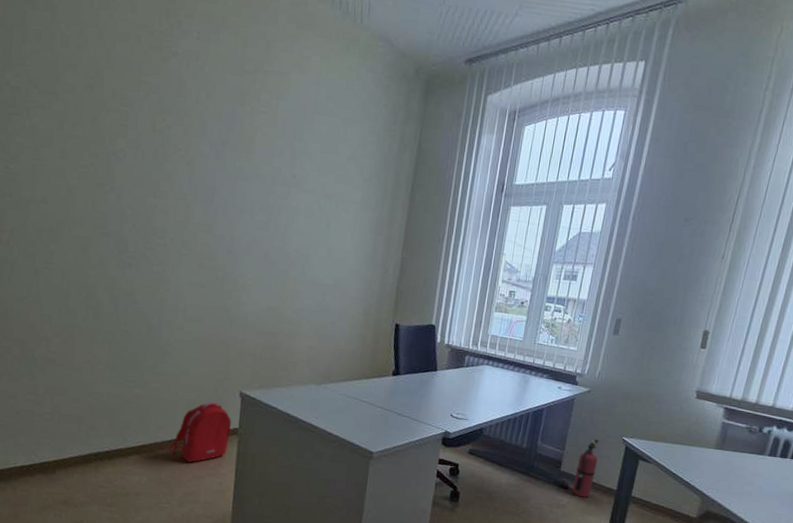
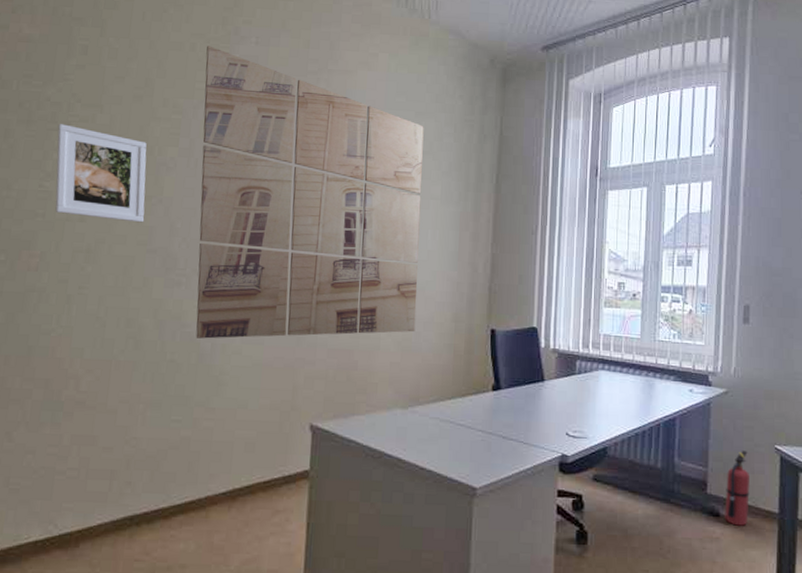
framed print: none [18,109,99,208] -> present [55,124,147,223]
wall art: none [145,38,350,322] -> present [195,46,424,339]
backpack: present [168,401,232,463] -> none [221,439,302,519]

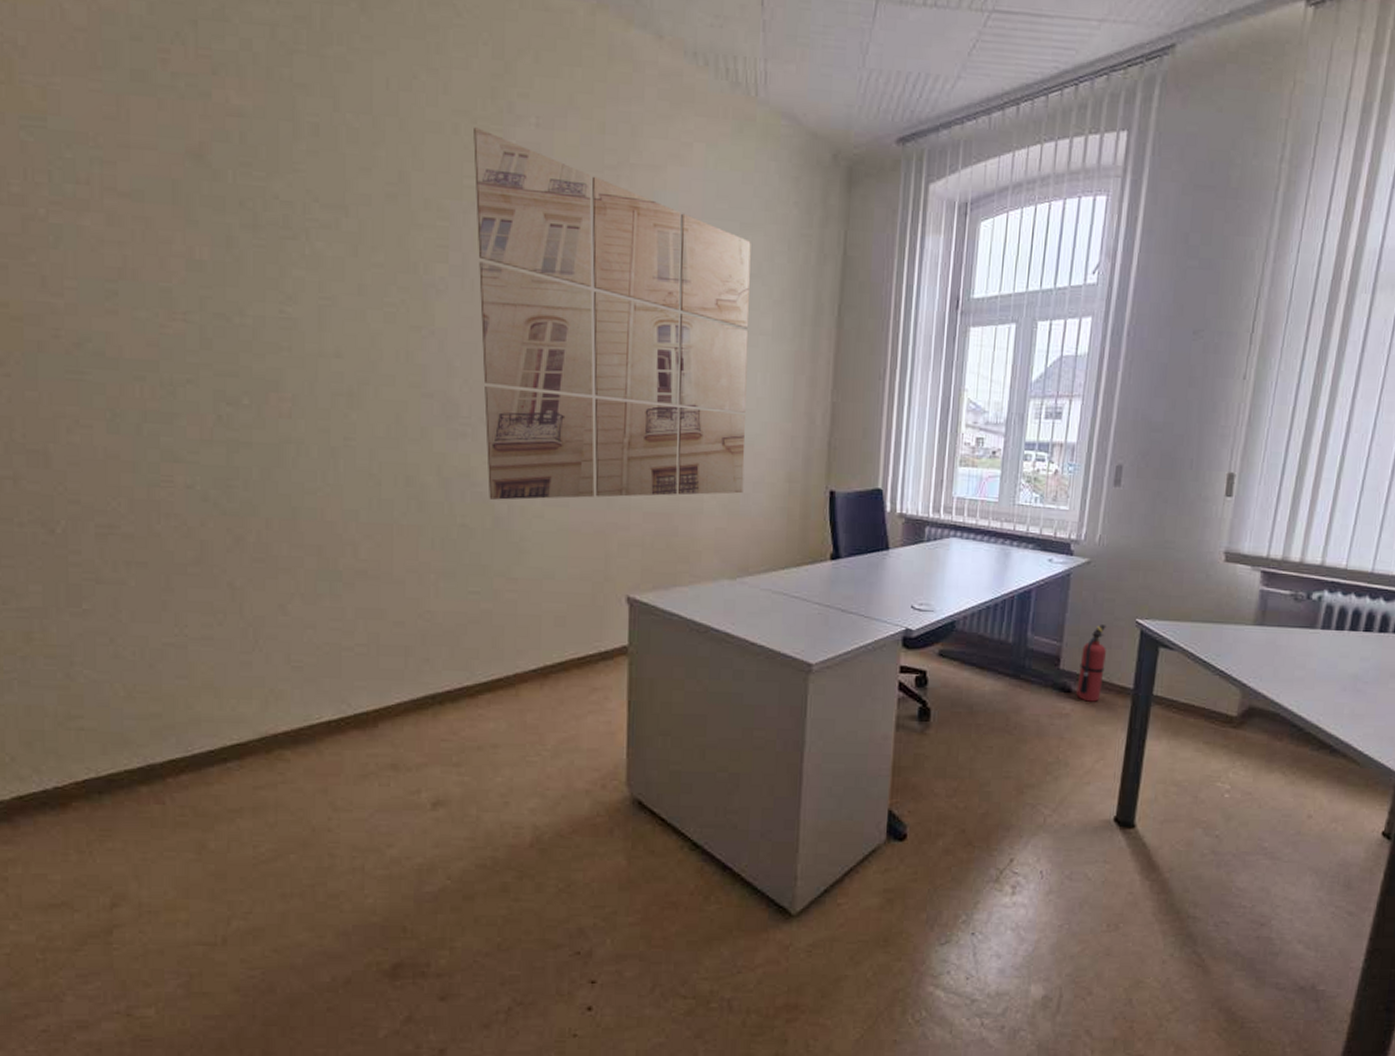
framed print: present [55,124,147,223] -> none [294,230,414,360]

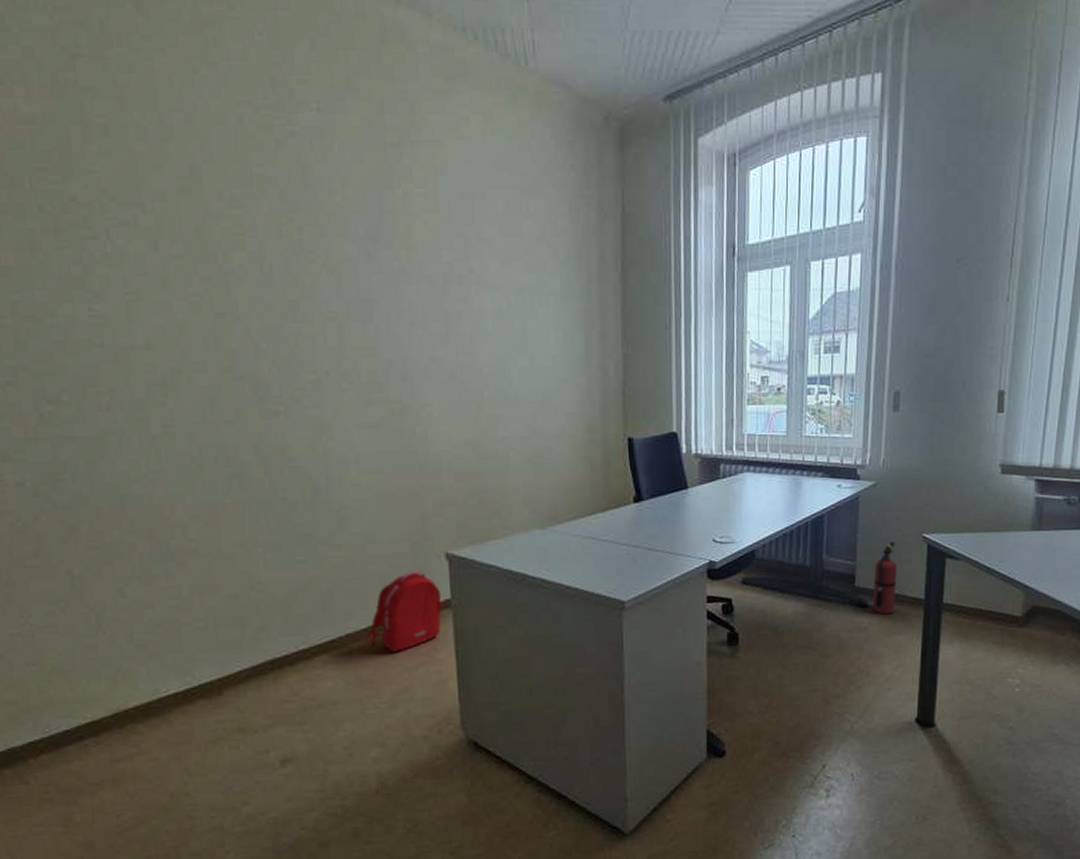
wall art: present [473,127,751,500] -> none [258,116,547,472]
backpack: none [532,612,620,697] -> present [364,570,444,652]

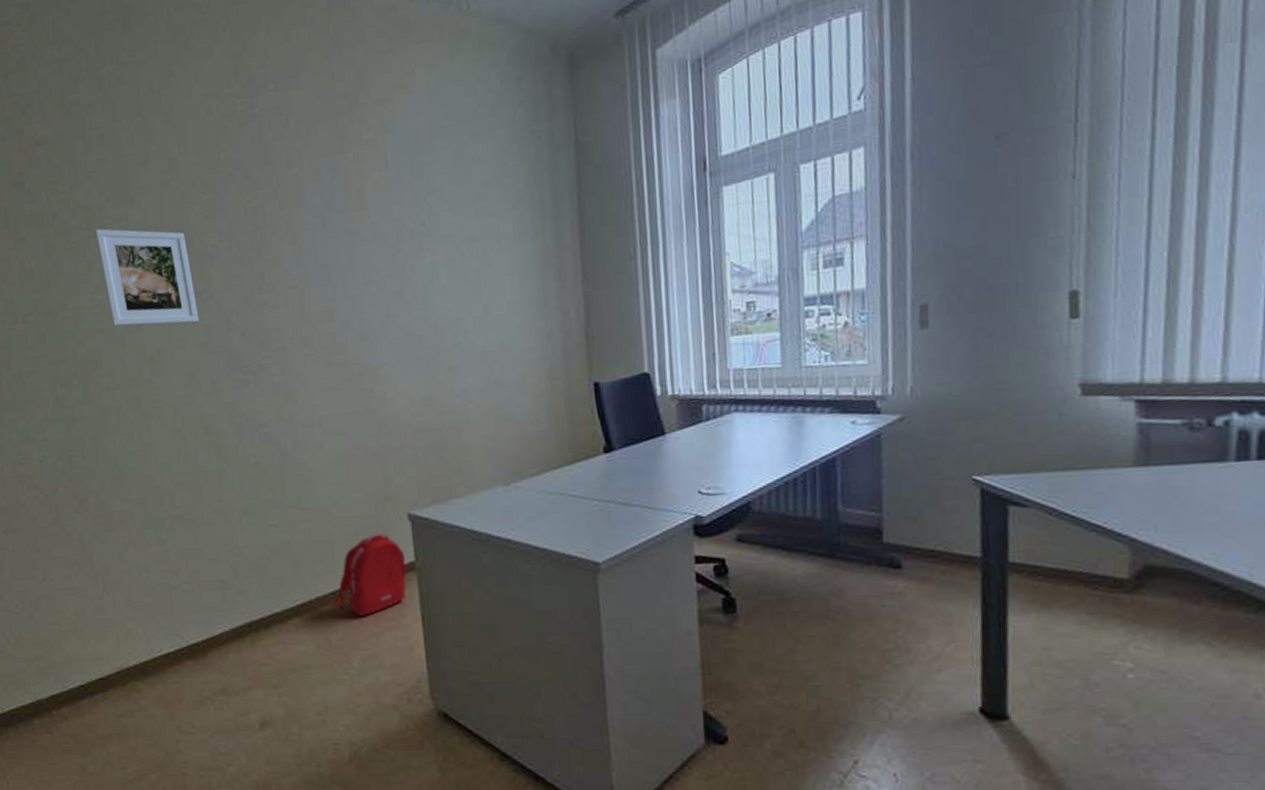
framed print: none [94,230,222,346] -> present [95,228,199,327]
fire extinguisher: present [872,542,897,615] -> none [908,487,940,577]

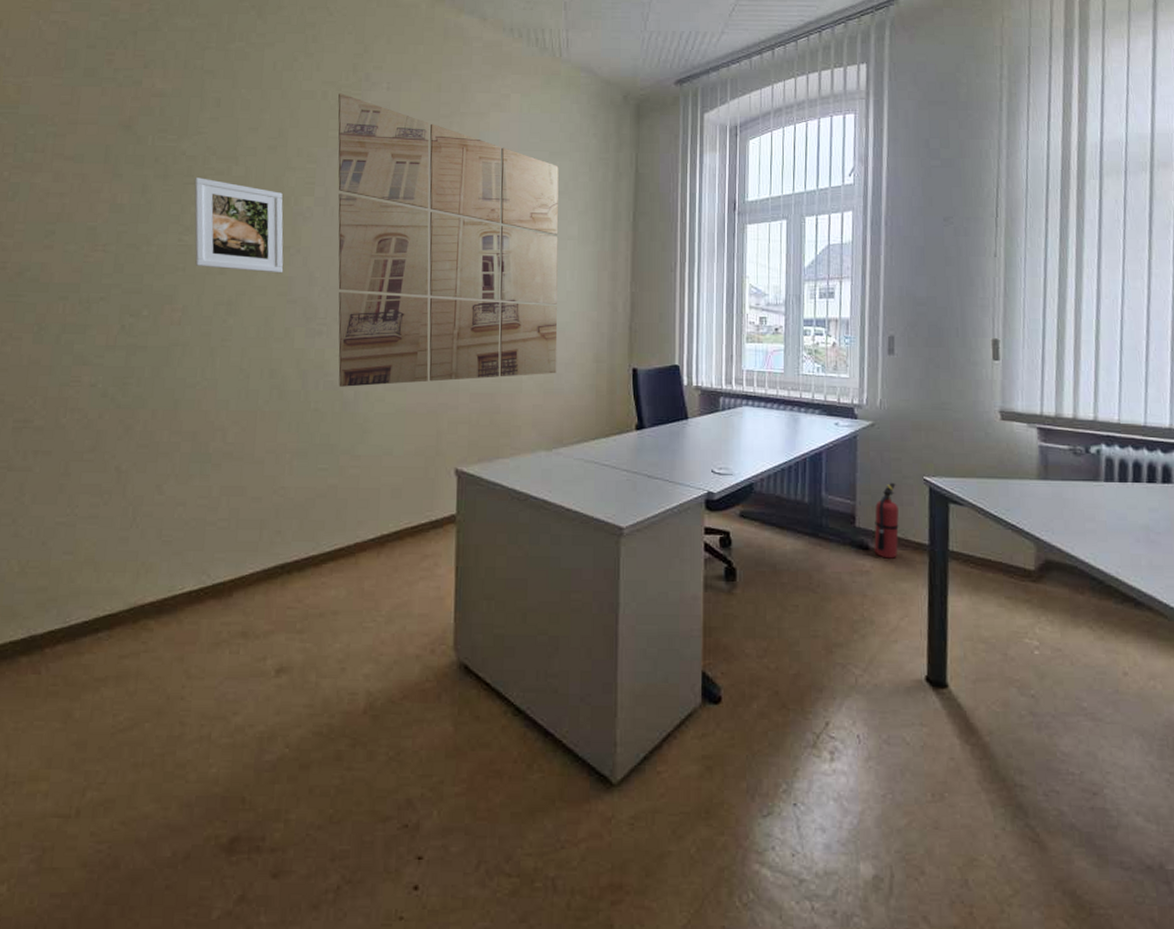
wall art: none [223,105,506,438] -> present [338,93,559,387]
backpack: present [333,532,408,616] -> none [370,484,449,564]
fire extinguisher: none [908,487,940,577] -> present [874,483,899,559]

